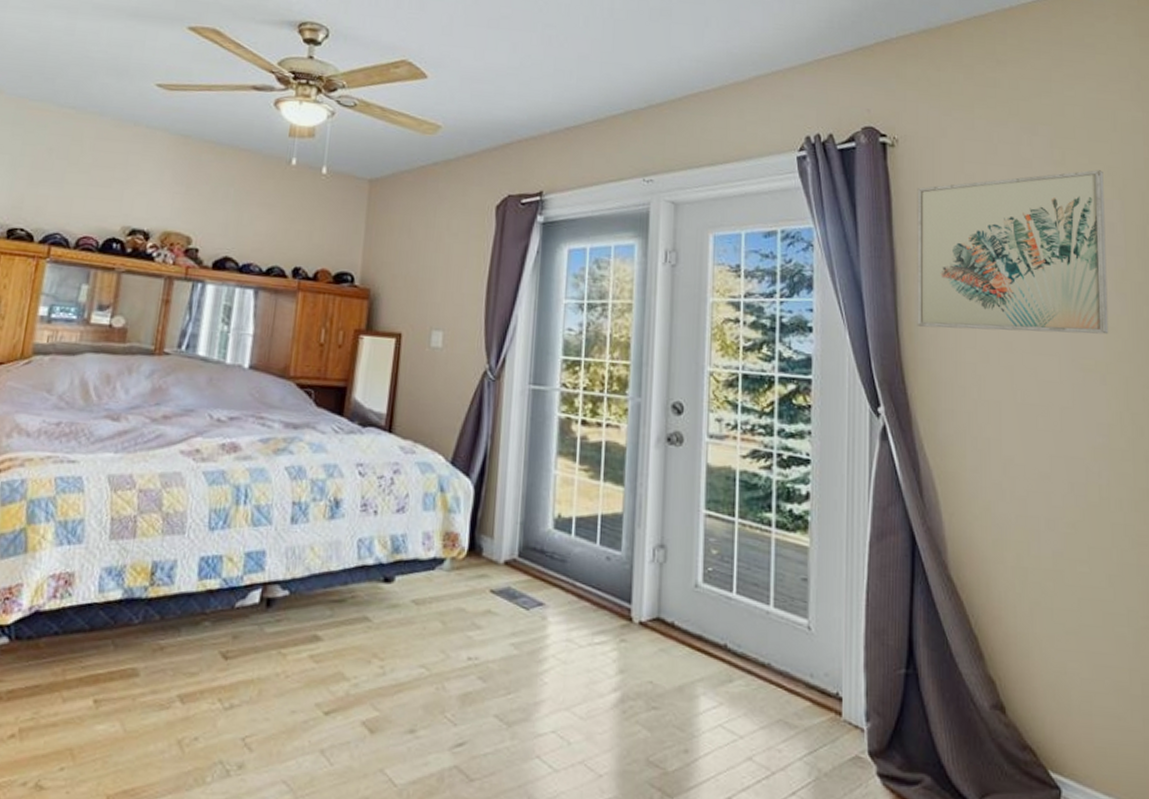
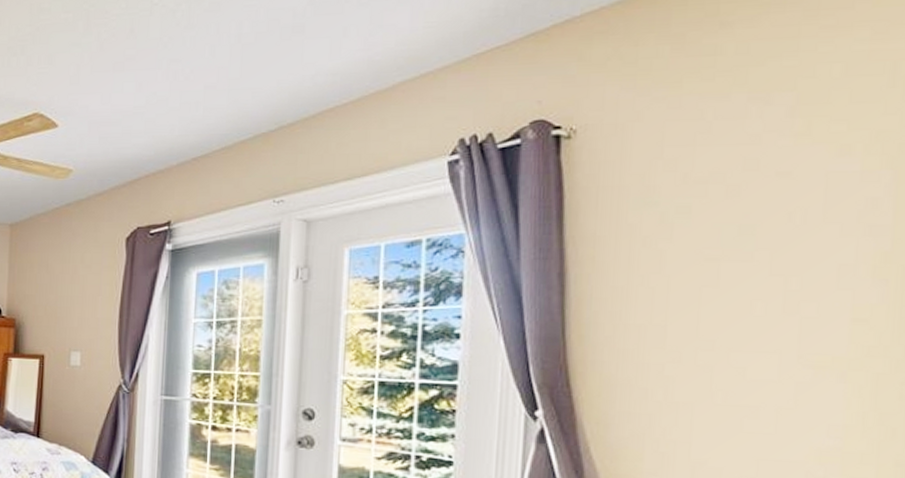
wall art: present [917,170,1109,335] -> none [589,137,869,329]

